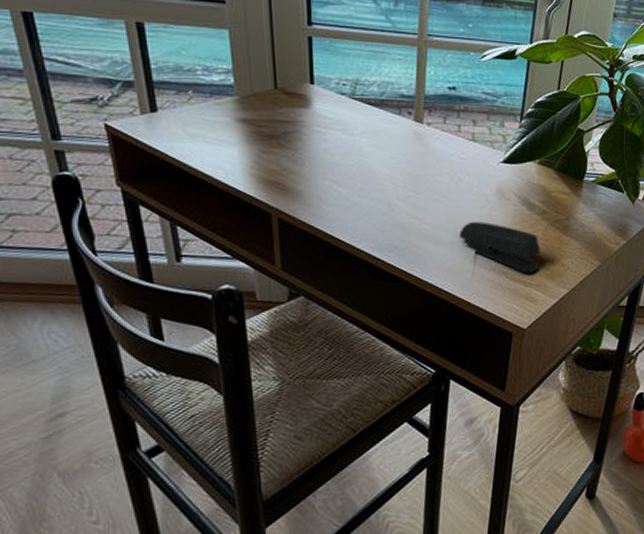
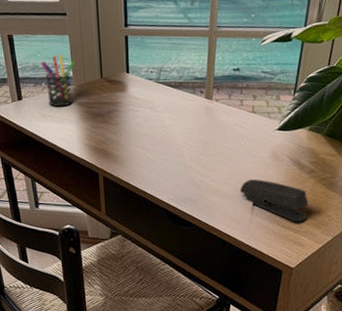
pen holder: none [185,54,238,124] -> present [40,54,76,107]

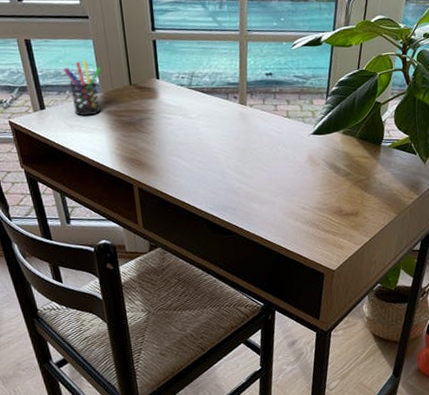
stapler: present [240,179,309,222] -> none [279,184,346,225]

